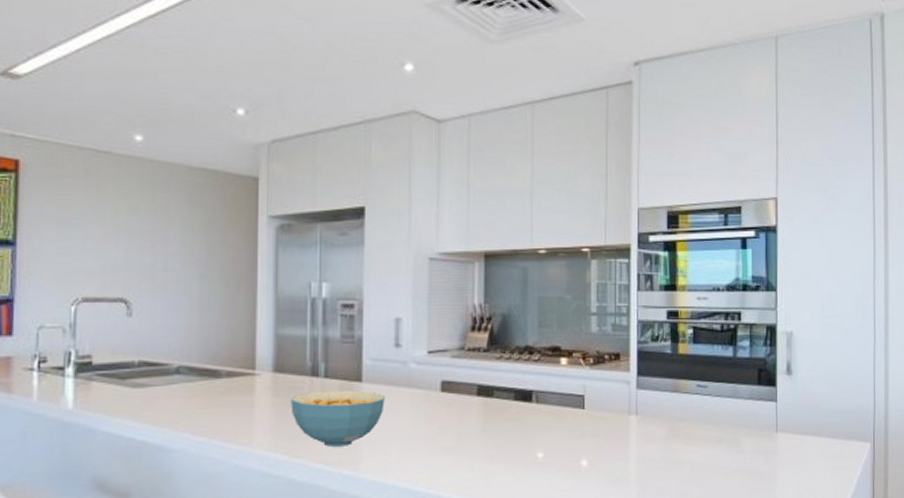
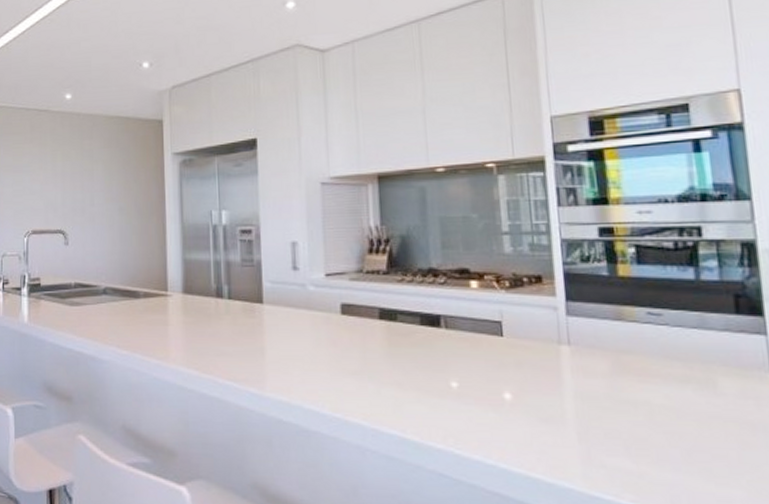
cereal bowl: present [291,390,385,447] -> none [199,311,286,365]

